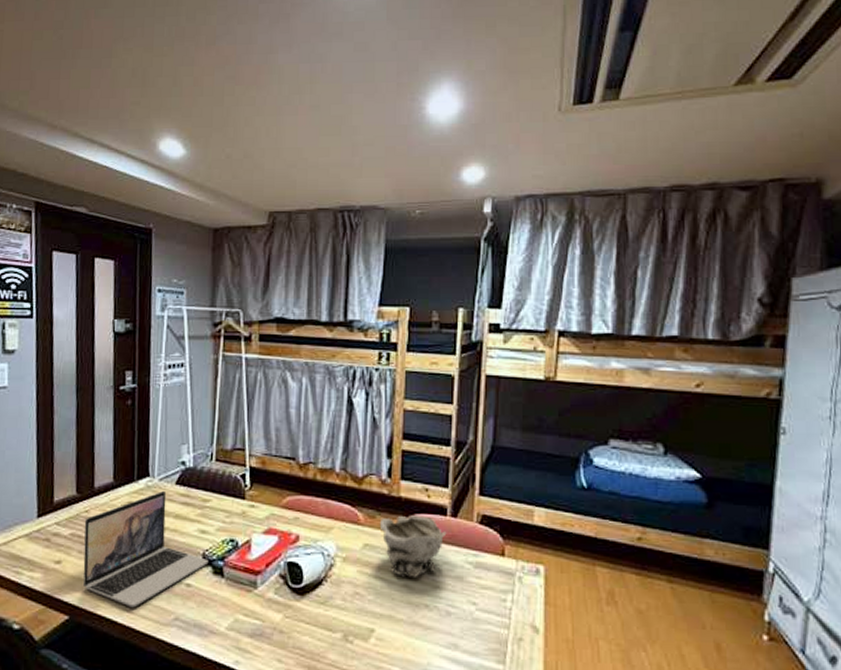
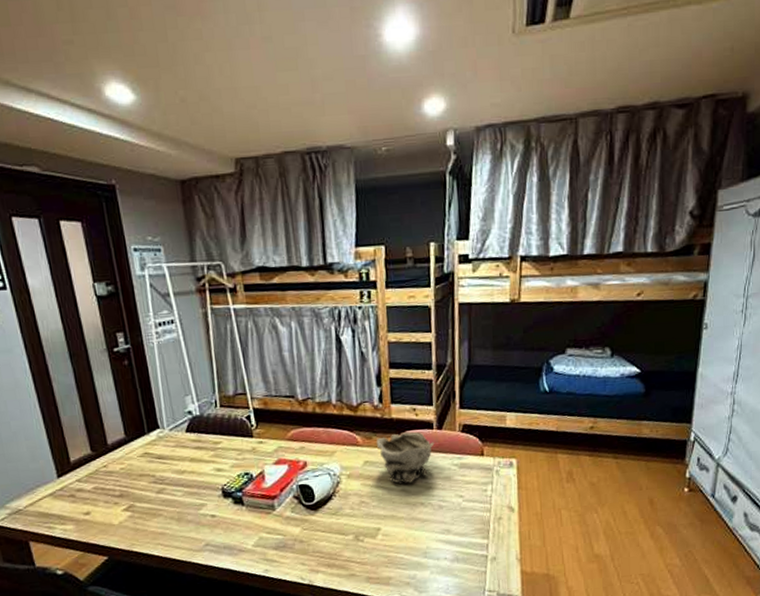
laptop: present [83,491,209,608] -> none [104,440,228,542]

